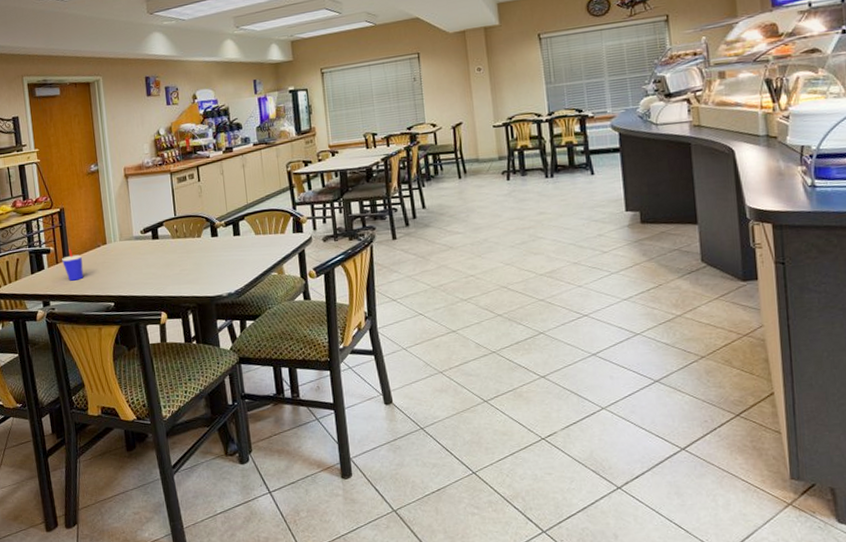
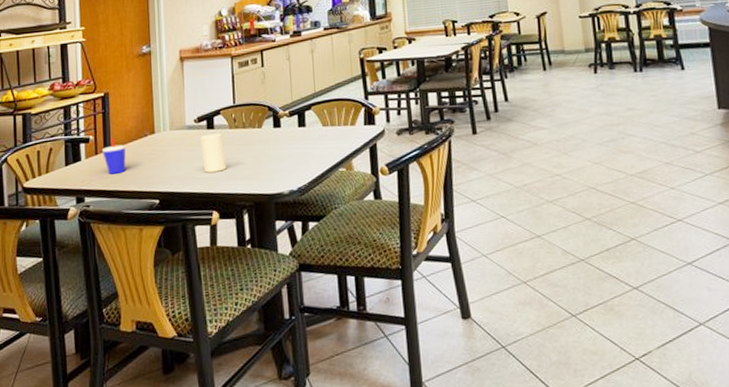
cup: none [147,243,171,278] -> present [200,133,227,173]

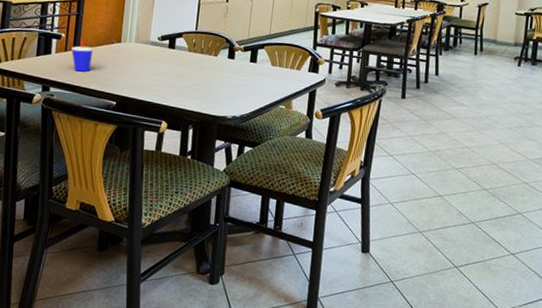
cup: present [200,133,227,173] -> none [160,52,182,88]

